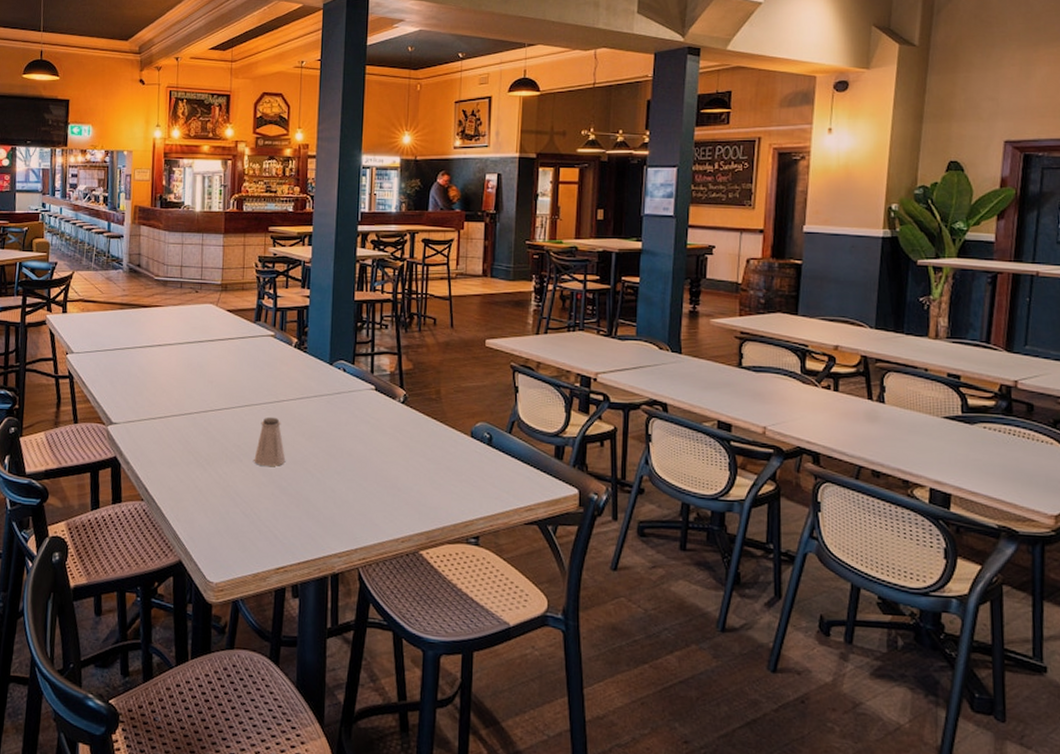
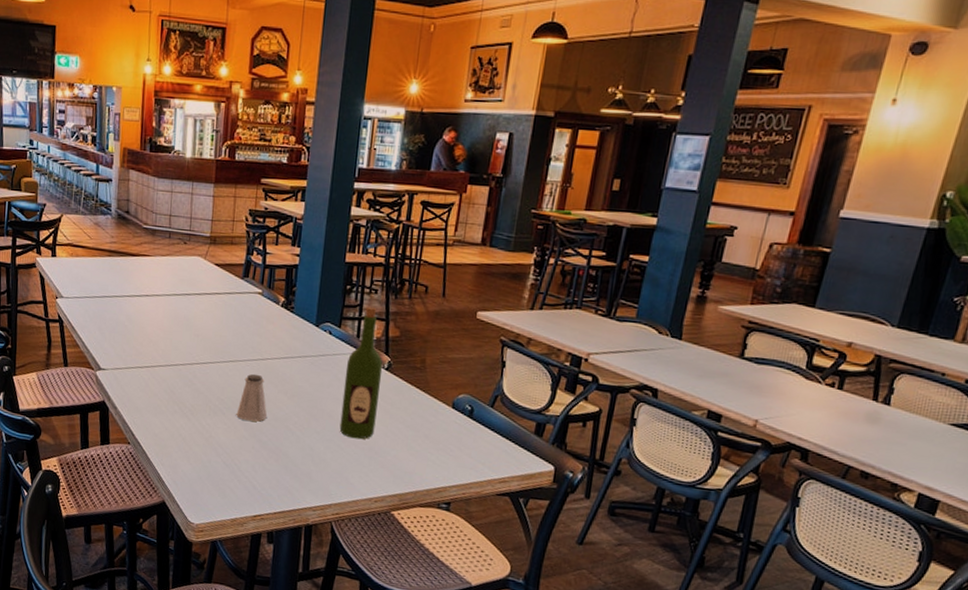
wine bottle: none [360,342,399,477] -> present [339,306,383,439]

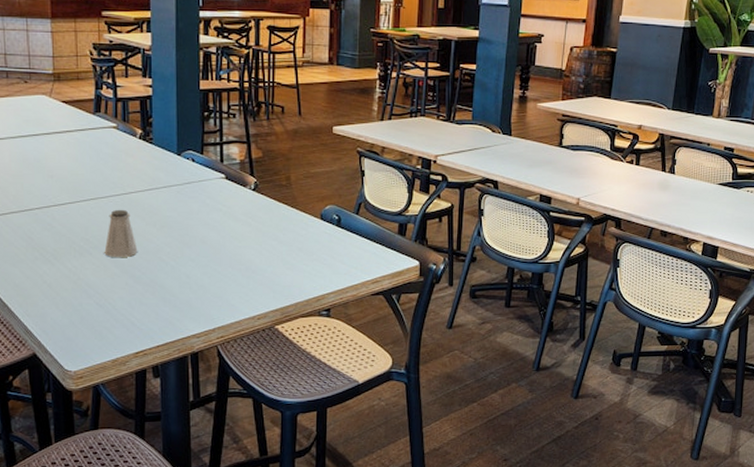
wine bottle: present [339,306,383,439] -> none [213,131,250,261]

